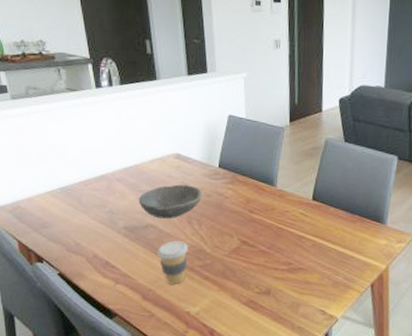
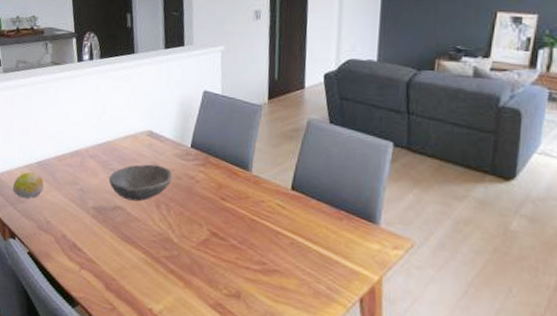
fruit: none [35,197,69,224] -> present [13,171,44,199]
coffee cup: present [157,240,188,284] -> none [123,226,155,276]

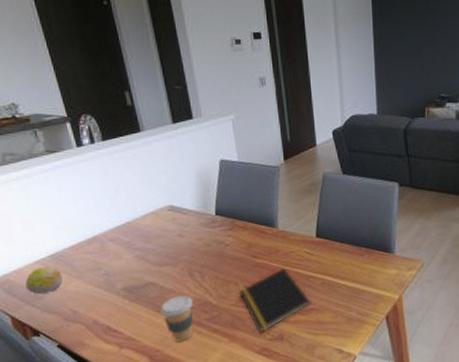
bowl: present [109,164,173,202] -> none [134,237,202,275]
coffee cup: none [123,226,155,276] -> present [160,295,194,342]
notepad: none [201,216,276,286] -> present [238,267,311,333]

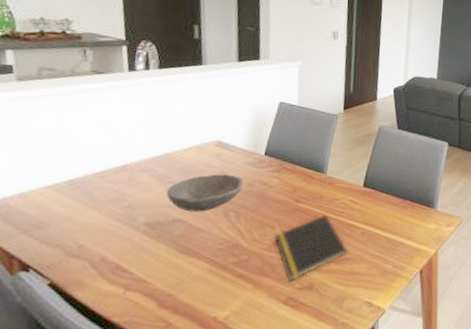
fruit: present [25,266,63,295] -> none [27,192,76,224]
bowl: none [134,237,202,275] -> present [166,174,244,212]
coffee cup: present [160,295,194,342] -> none [182,235,222,286]

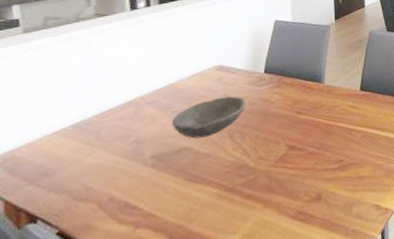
notepad: present [273,214,348,282] -> none [278,122,352,195]

